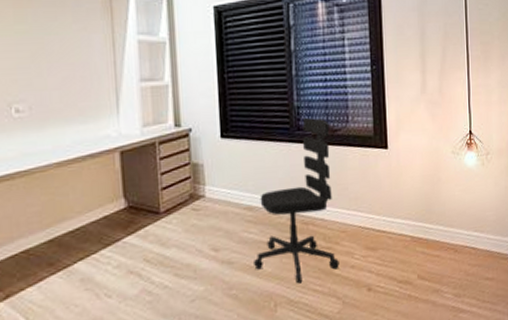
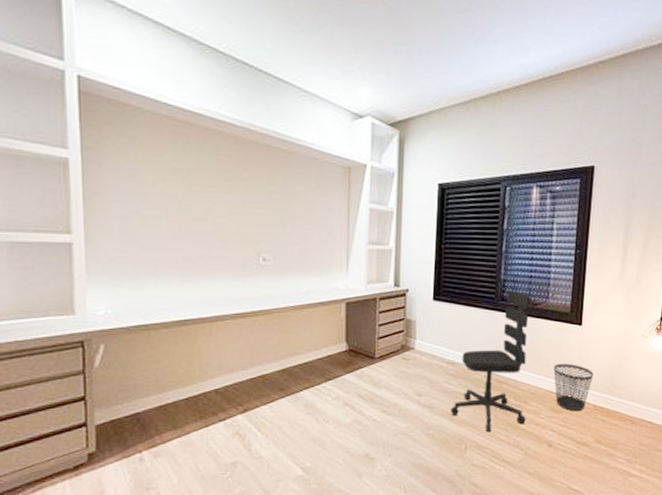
wastebasket: none [363,193,408,247] -> present [553,363,594,412]

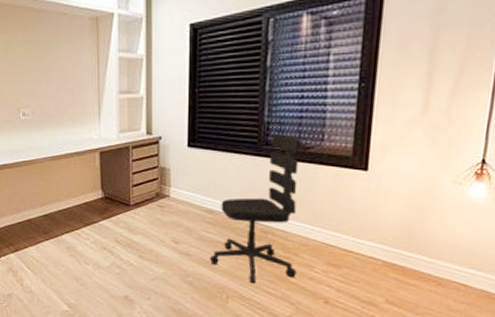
wastebasket: present [553,363,594,412] -> none [330,213,385,268]

